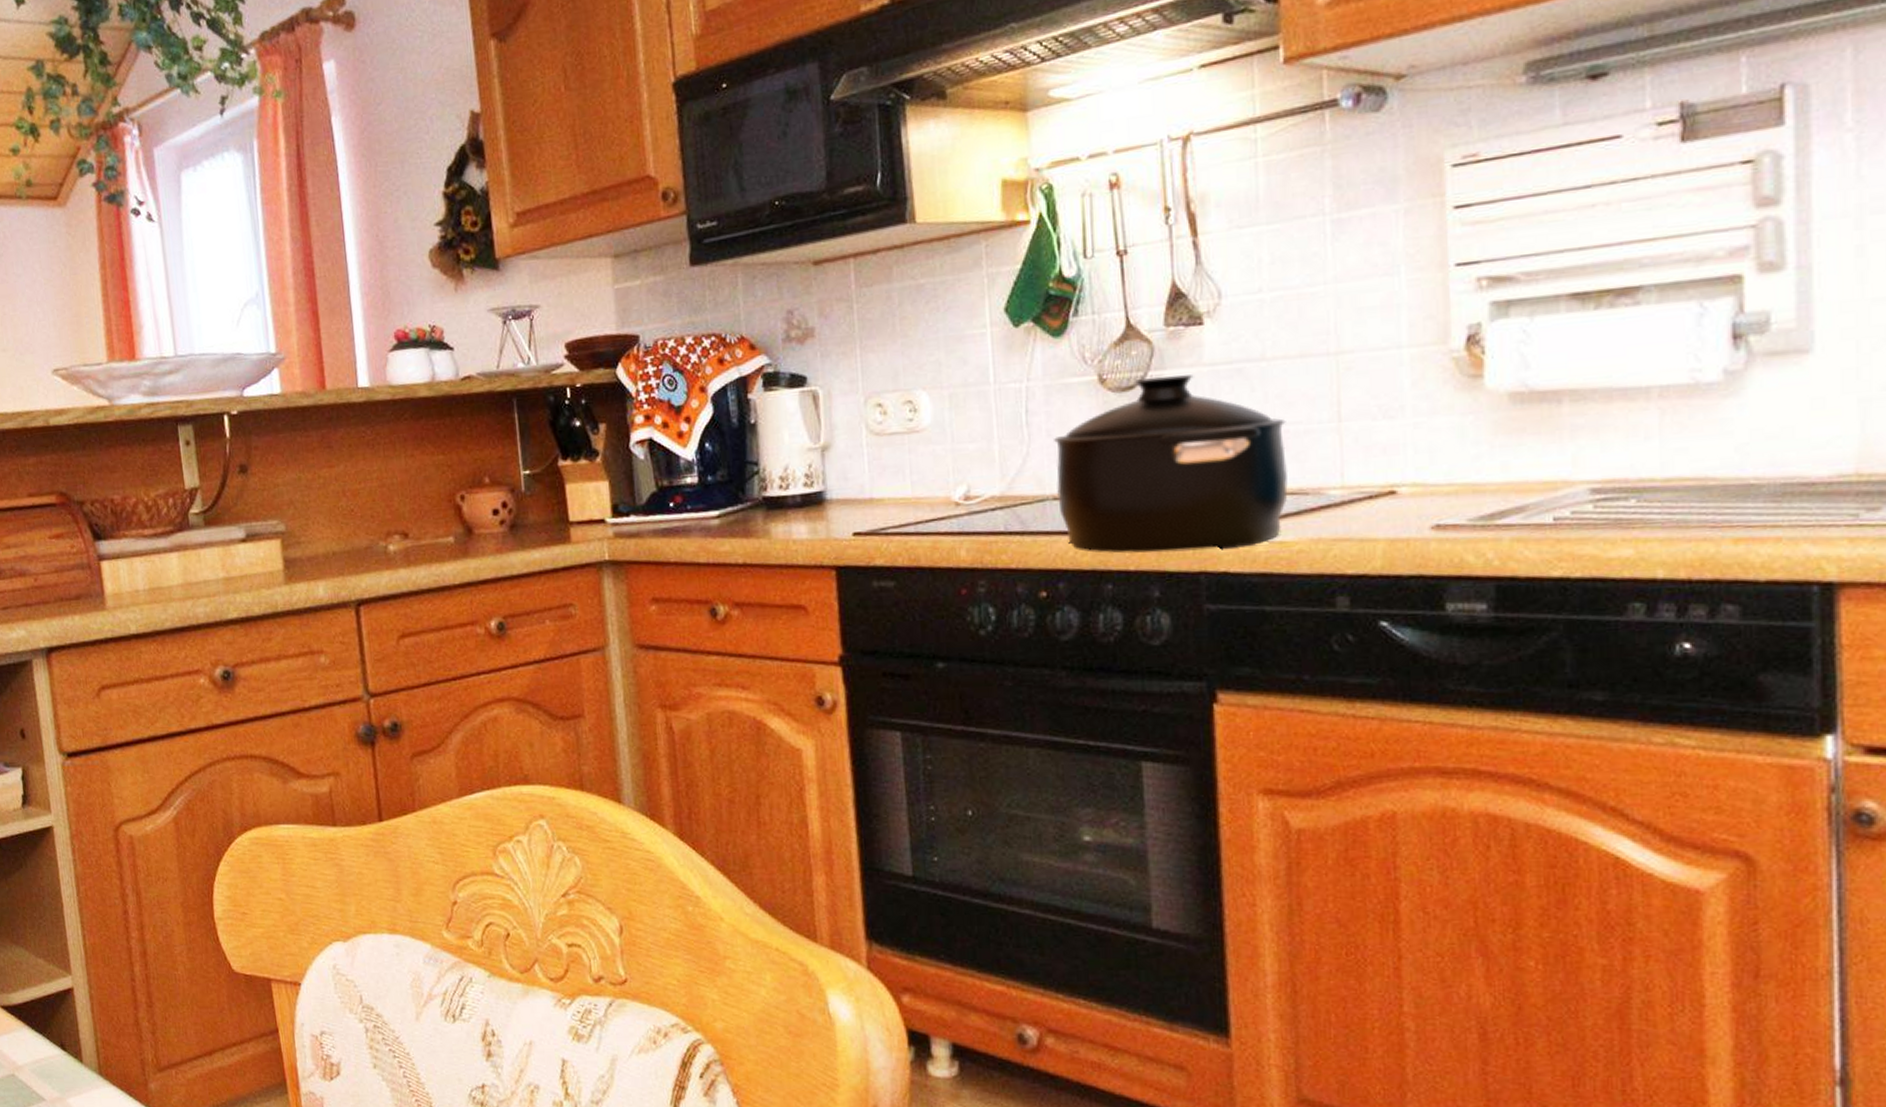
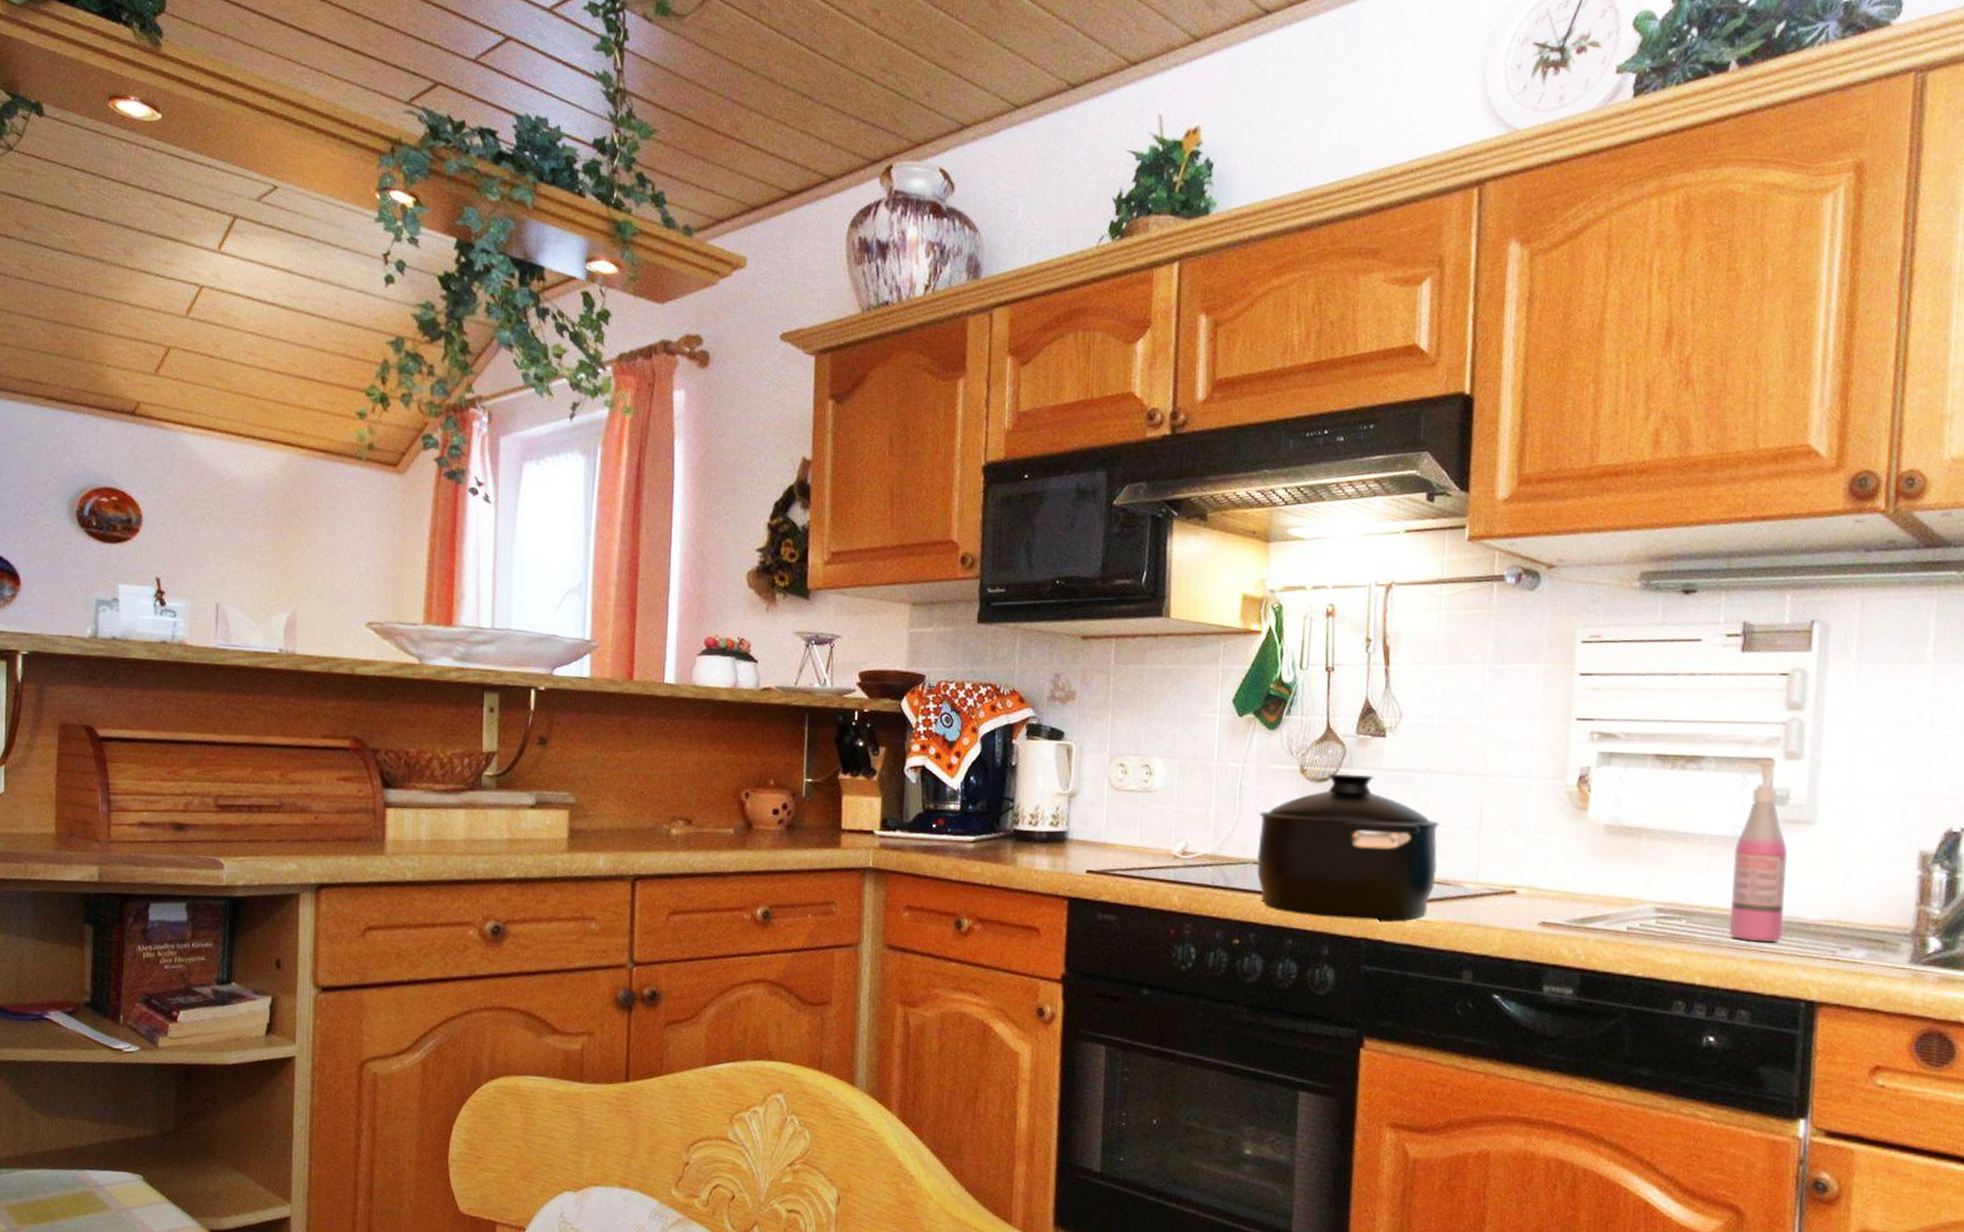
soap dispenser: none [1690,277,1778,516] -> present [1728,760,1788,943]

